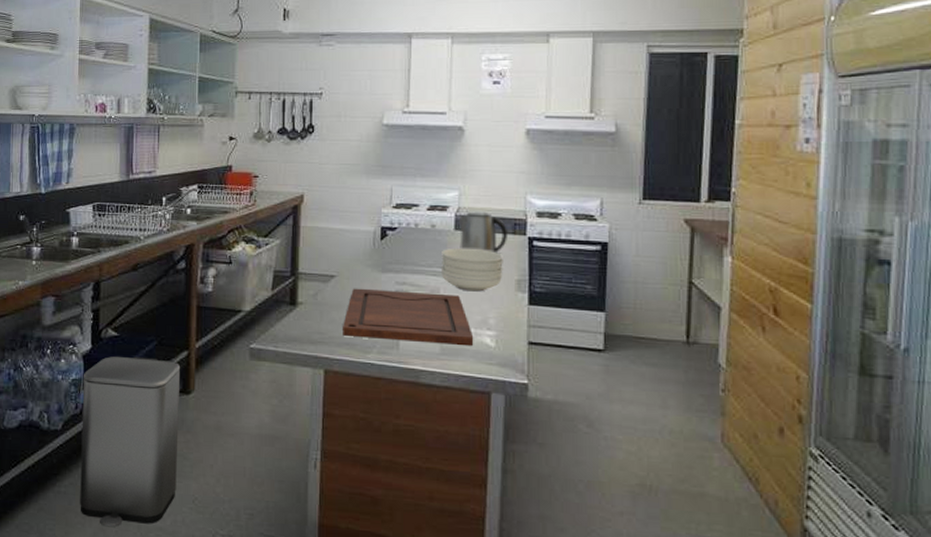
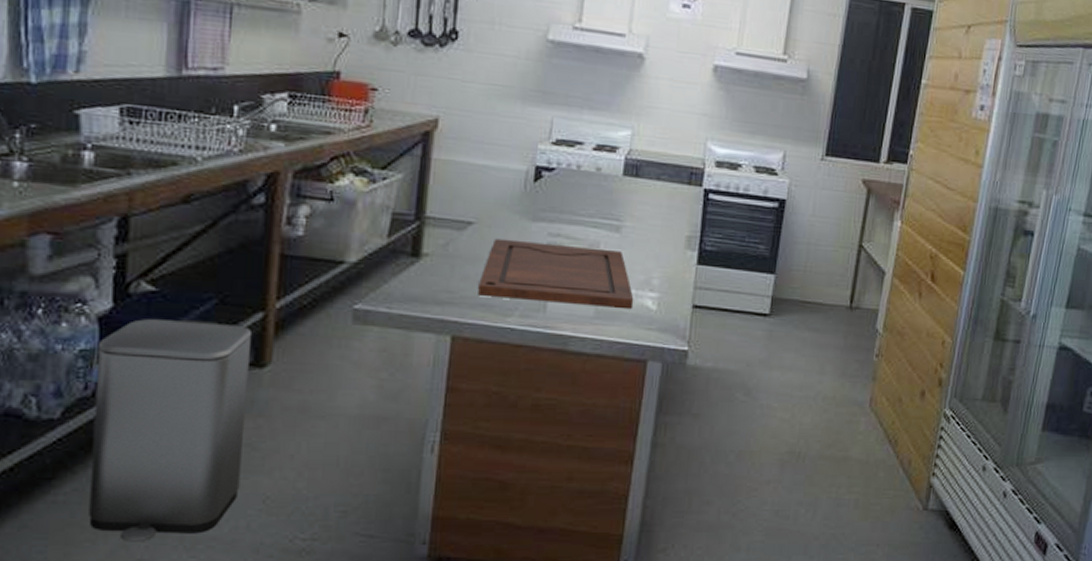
bowl: present [440,247,503,292] -> none [603,196,675,248]
kettle: present [459,211,507,254] -> none [627,155,682,206]

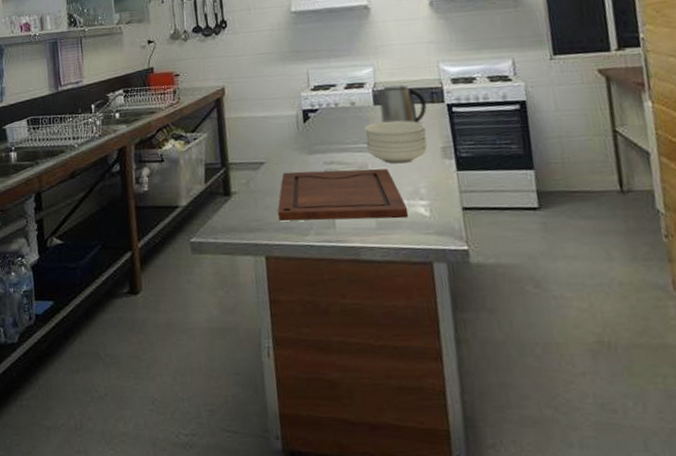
pedal bin: present [89,319,253,542] -> none [33,261,135,437]
bowl: none [603,196,675,248] -> present [364,120,428,164]
kettle: none [627,155,682,206] -> present [377,84,427,124]

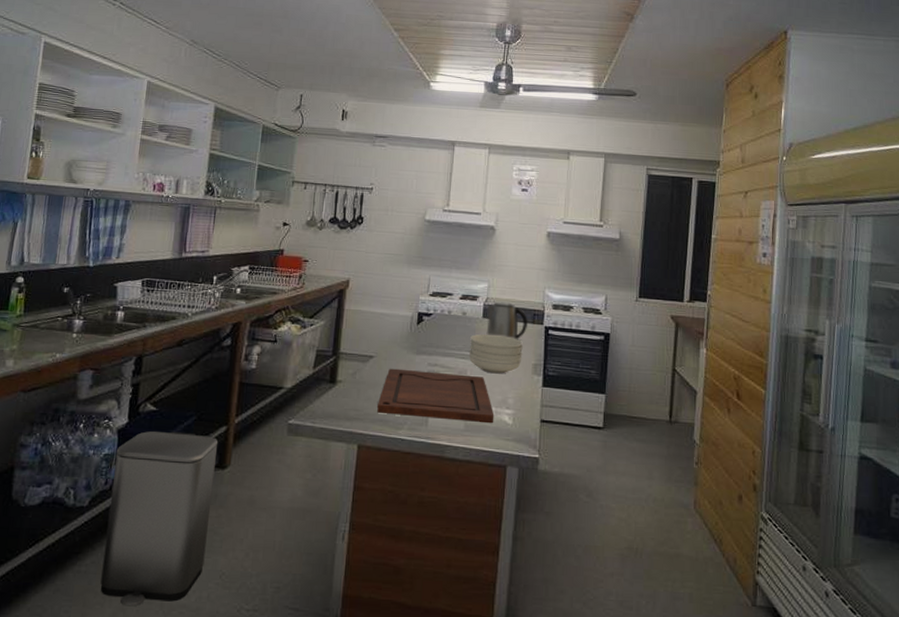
pedal bin: none [33,261,135,437] -> present [100,431,219,607]

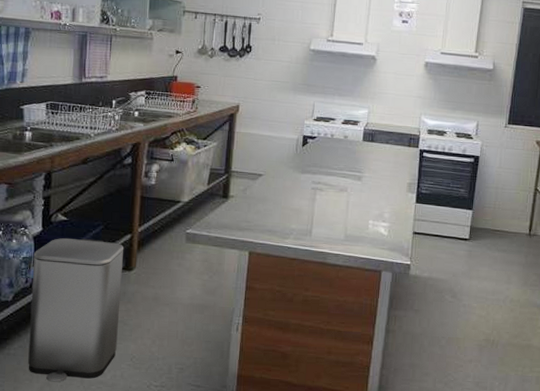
cutting board: present [377,368,495,424] -> none [266,185,372,235]
bowl: present [468,333,523,374] -> none [349,155,399,192]
kettle: present [486,302,528,341] -> none [366,126,404,162]

